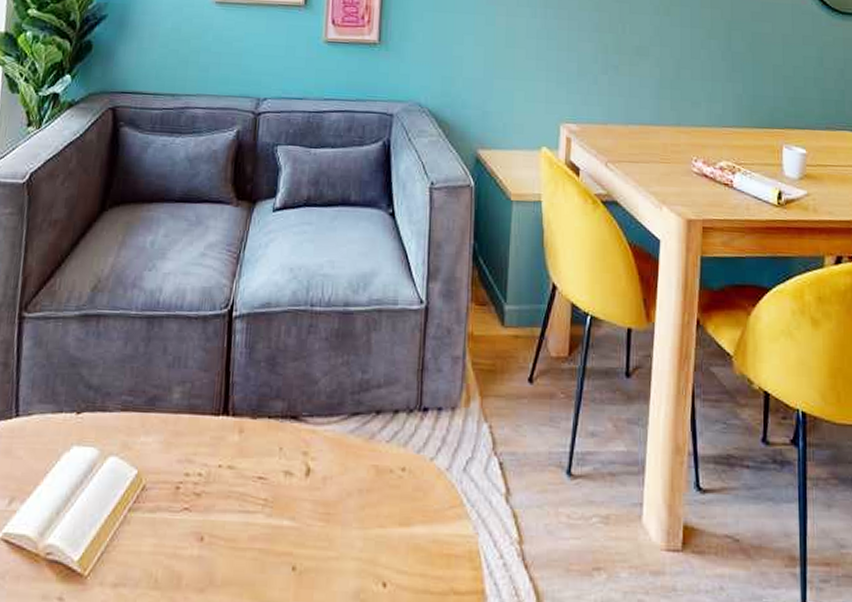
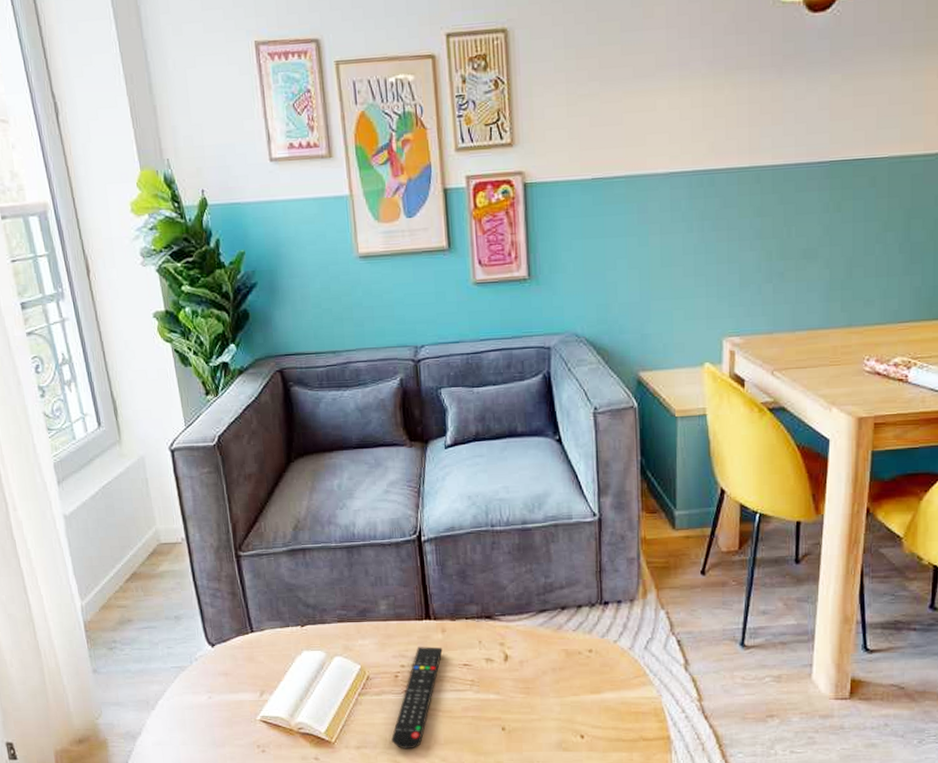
remote control: none [158,450,237,591] -> present [391,647,443,749]

